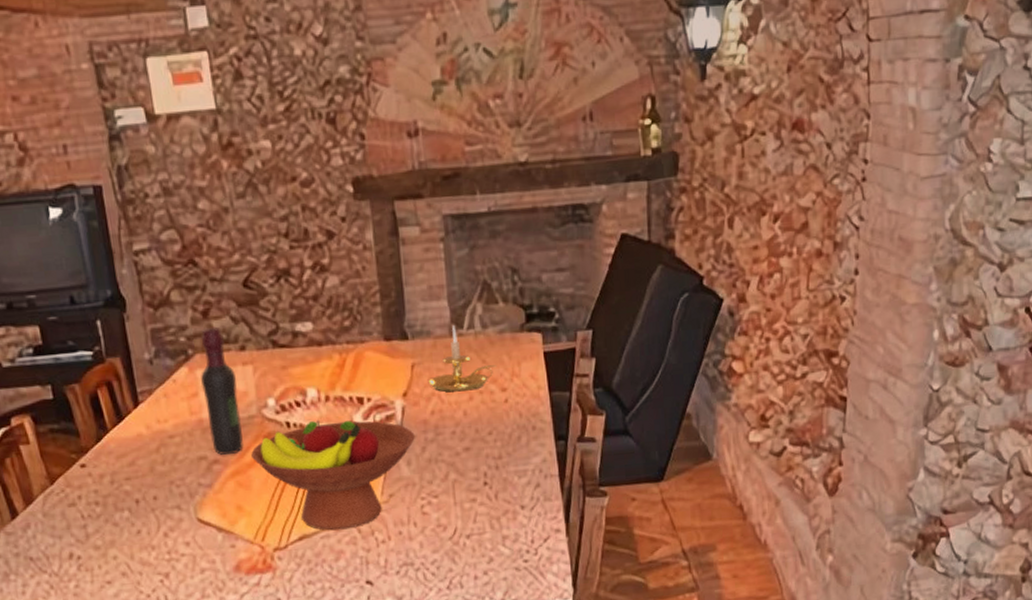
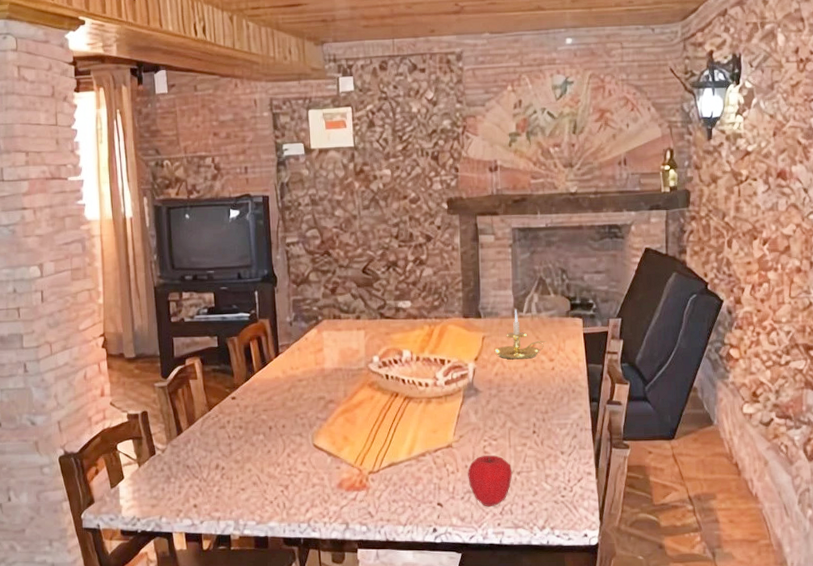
wine bottle: present [201,327,243,455] -> none [326,301,353,396]
fruit bowl: present [251,419,415,531] -> none [358,374,482,461]
apple: none [402,516,461,581] -> present [468,455,513,507]

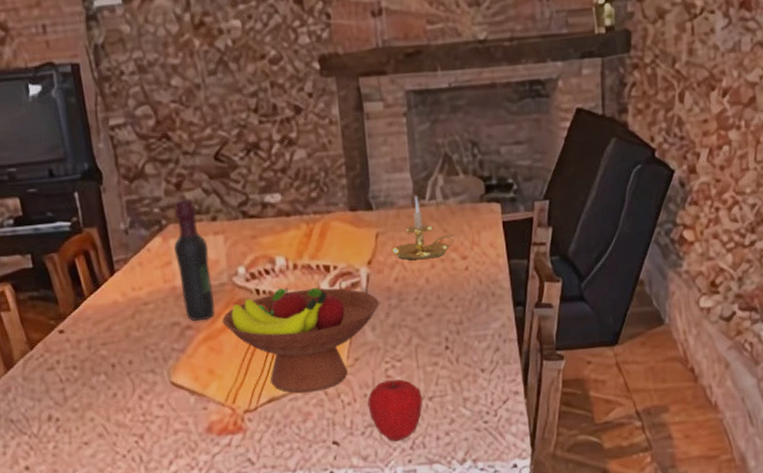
wine bottle: none [326,301,353,396] -> present [174,199,215,321]
fruit bowl: none [358,374,482,461] -> present [222,287,379,393]

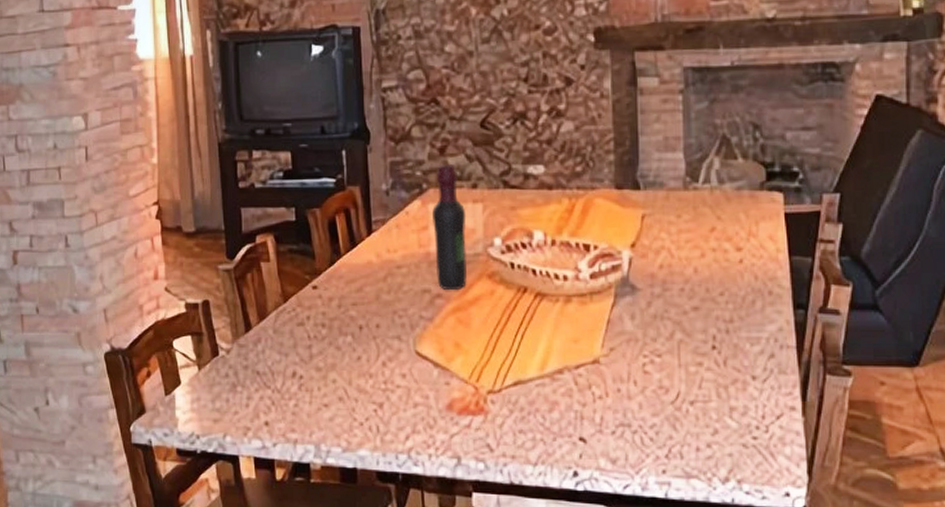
fruit bowl: present [222,287,379,393] -> none [474,263,641,380]
apple: present [367,379,423,442] -> none [621,377,683,447]
candle holder: present [391,196,458,260] -> none [658,179,732,247]

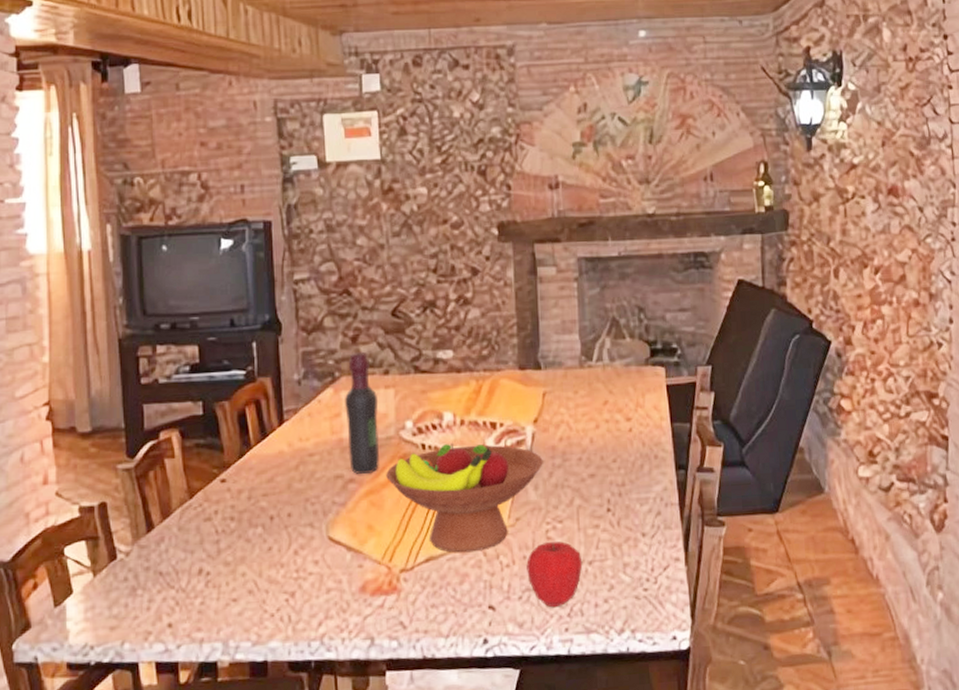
fruit bowl: none [474,263,641,380] -> present [386,442,543,553]
apple: none [621,377,683,447] -> present [526,541,583,608]

